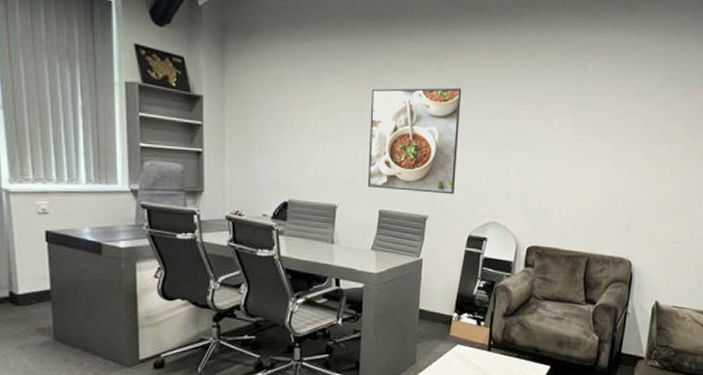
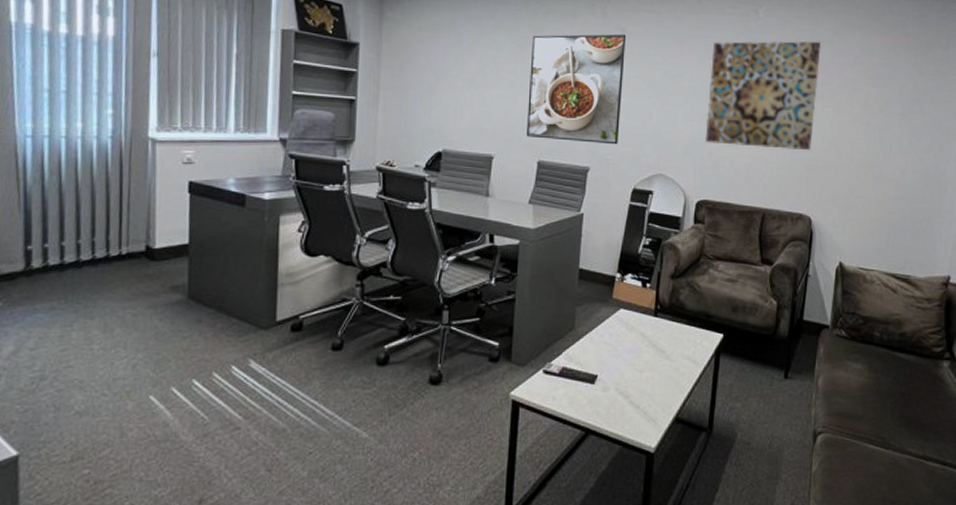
wall art: none [536,95,646,200] -> present [705,40,822,151]

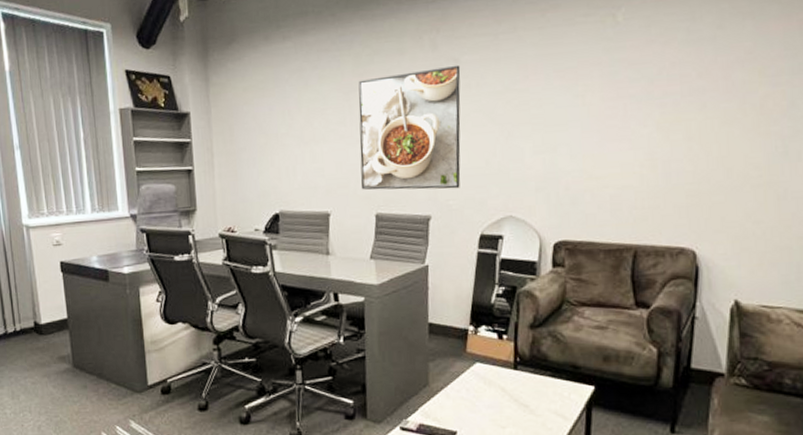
wall art: present [705,40,822,151] -> none [559,39,701,177]

